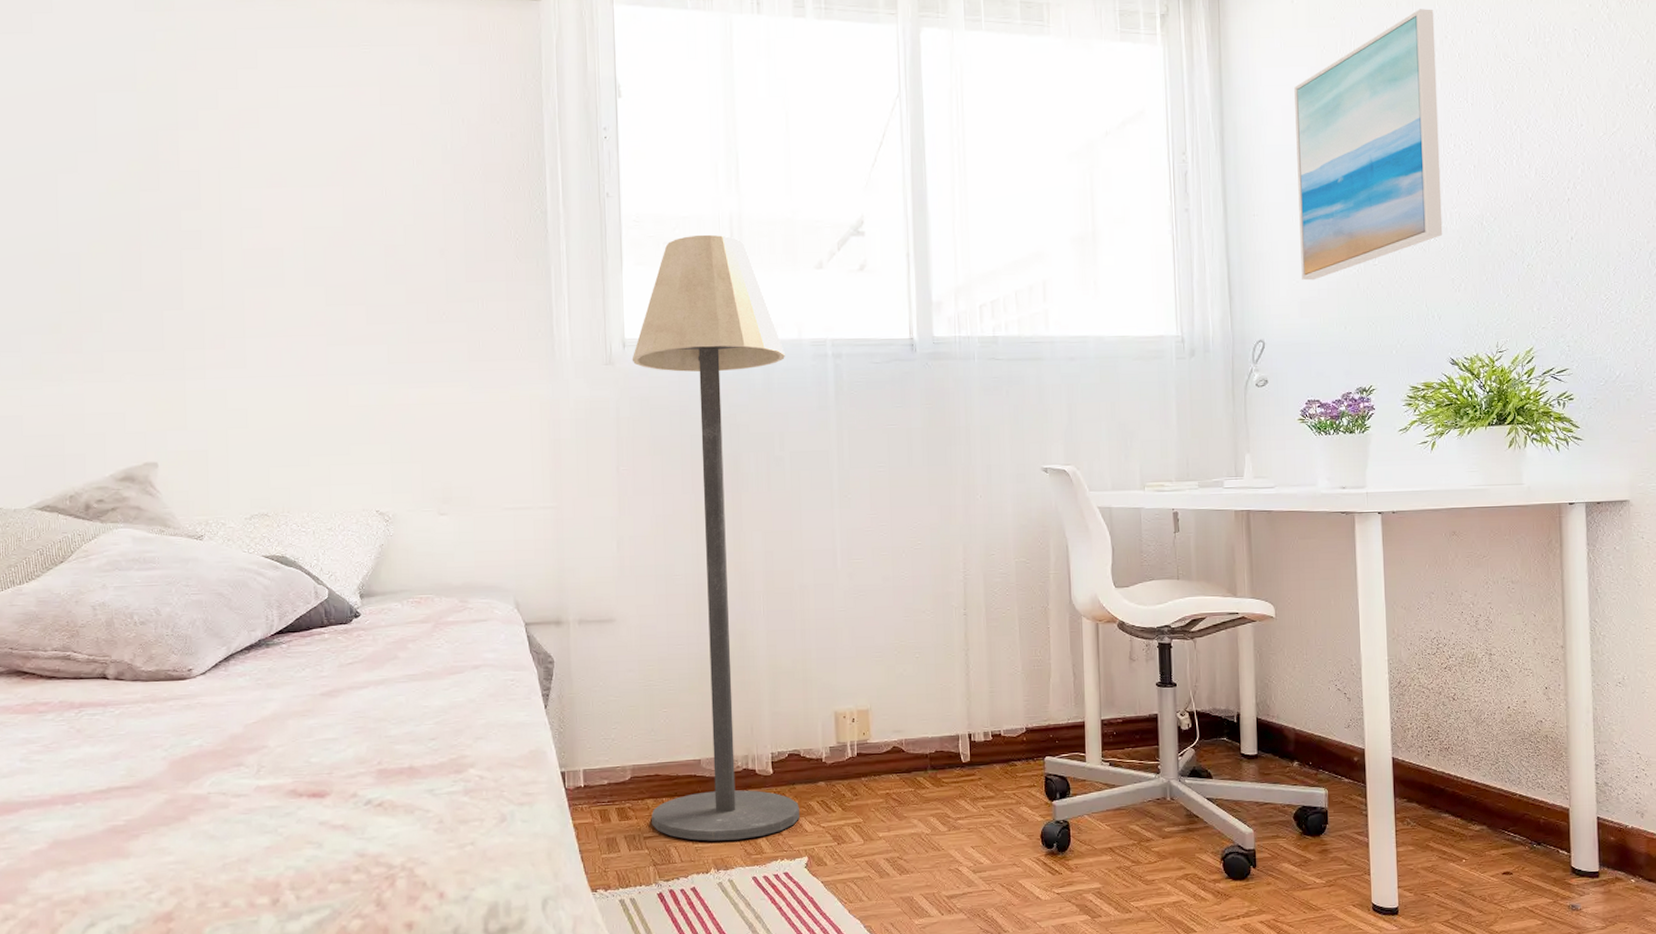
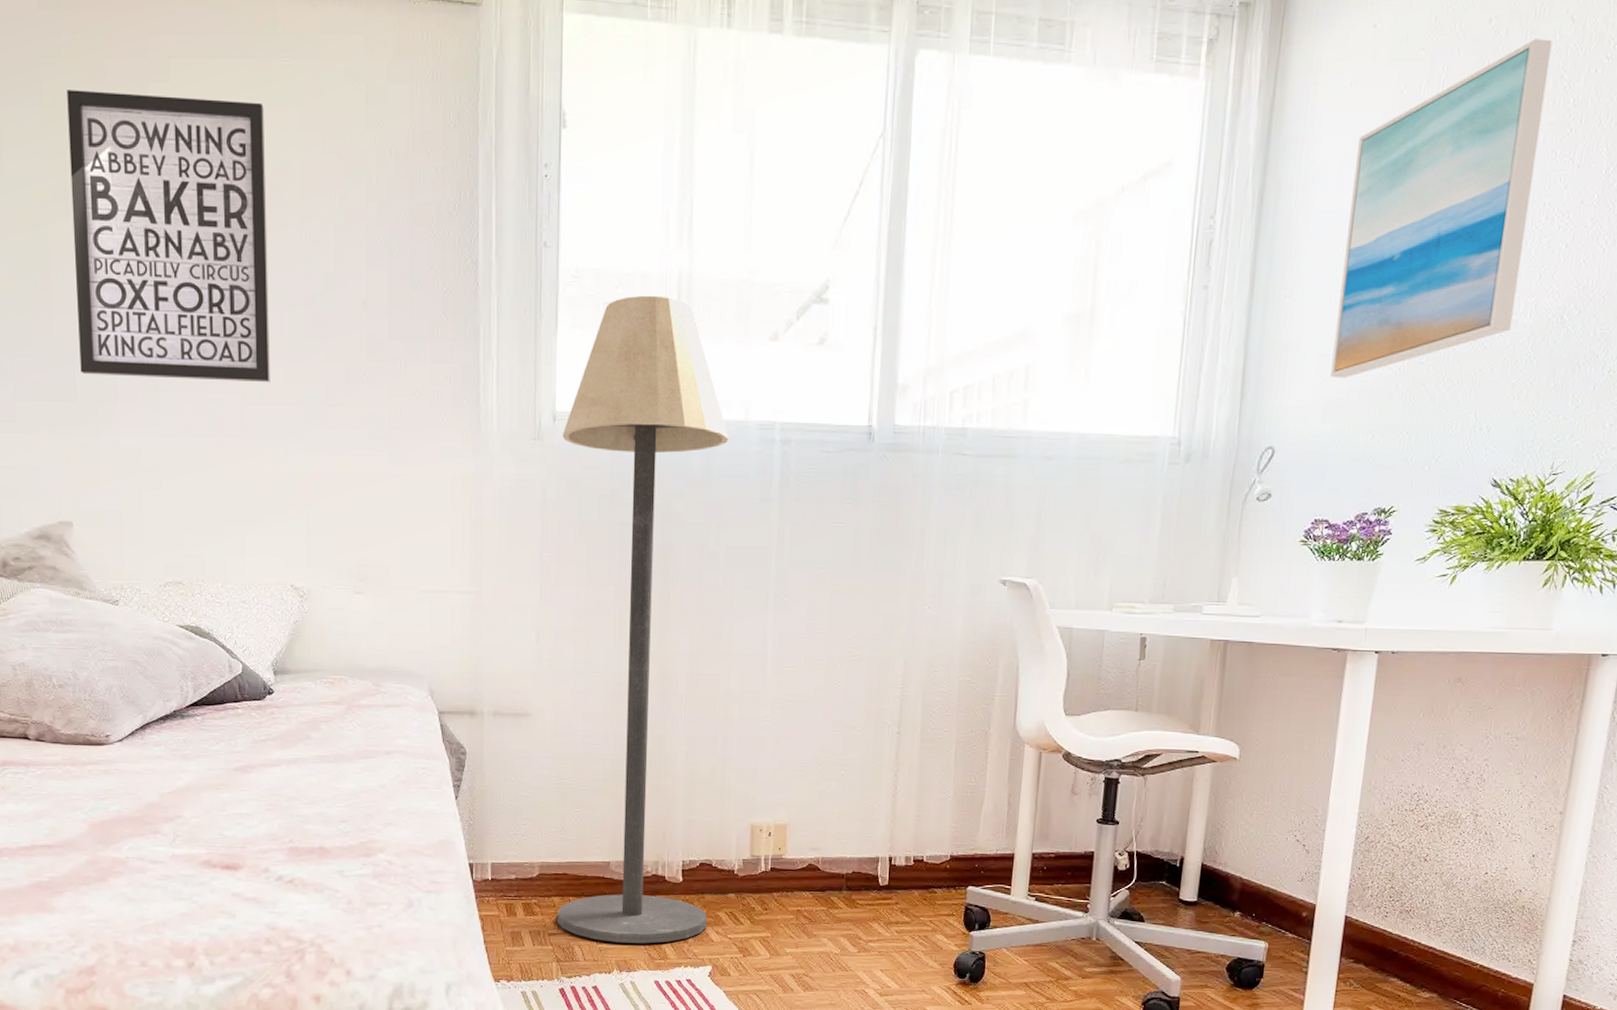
wall art: none [160,77,354,326] -> present [67,90,270,383]

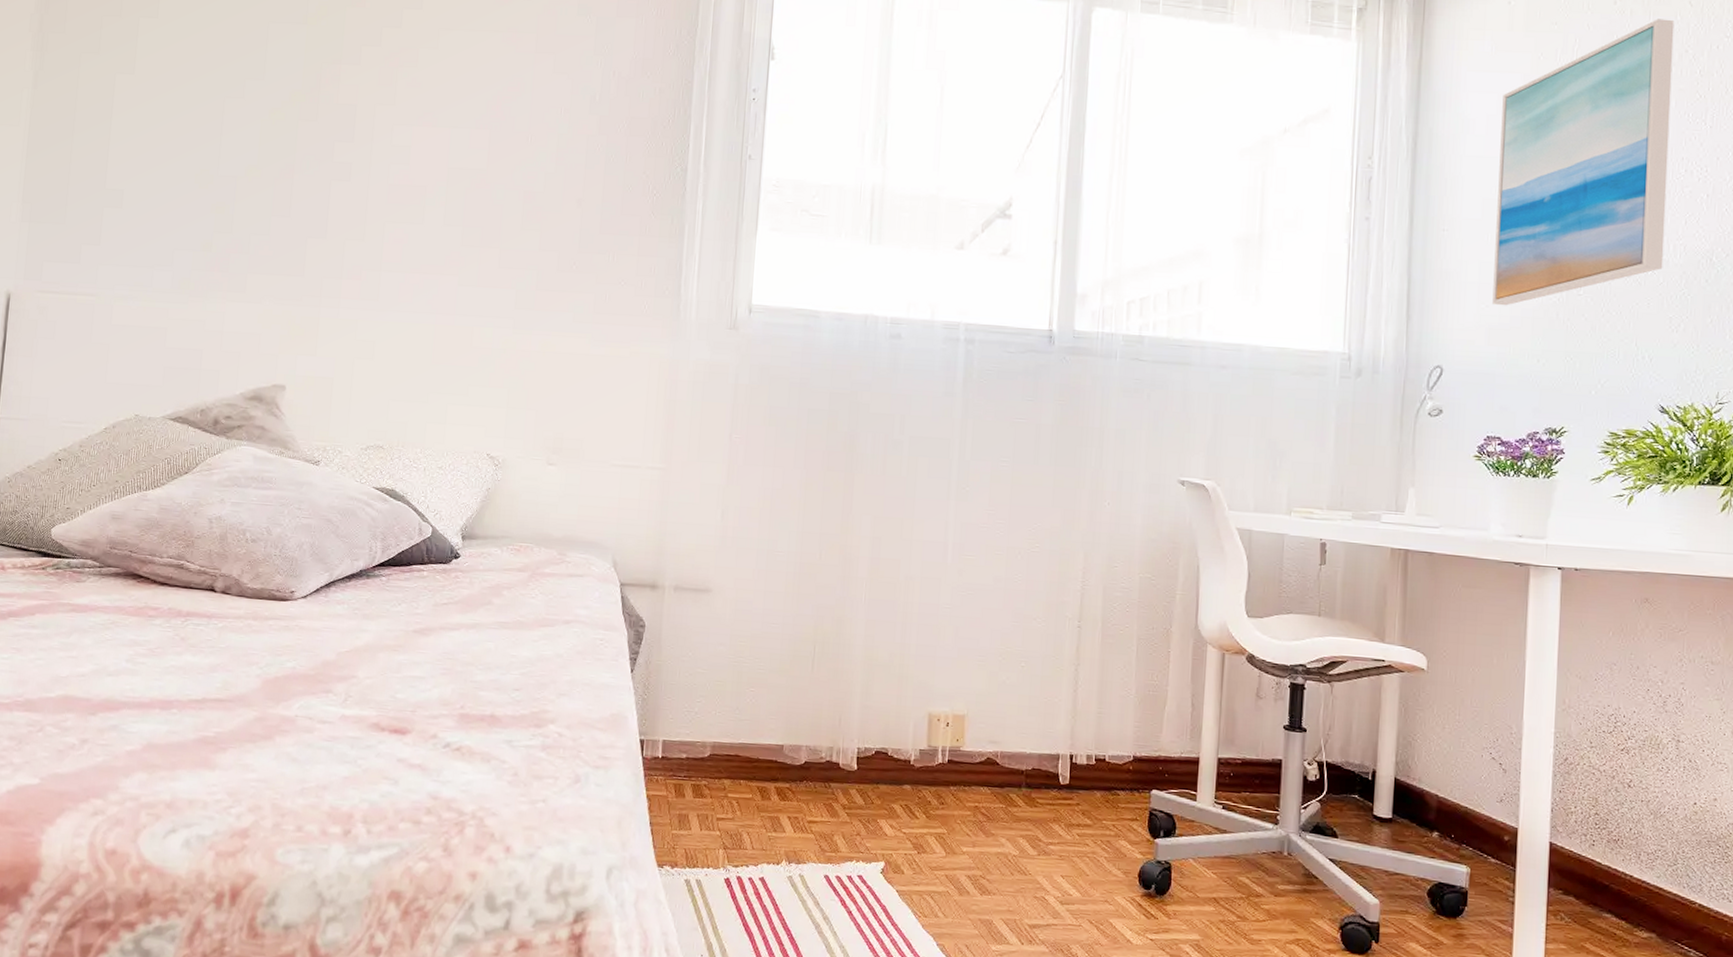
wall art: present [67,90,270,383] -> none [311,12,504,268]
floor lamp: present [557,296,728,944] -> none [726,205,915,835]

